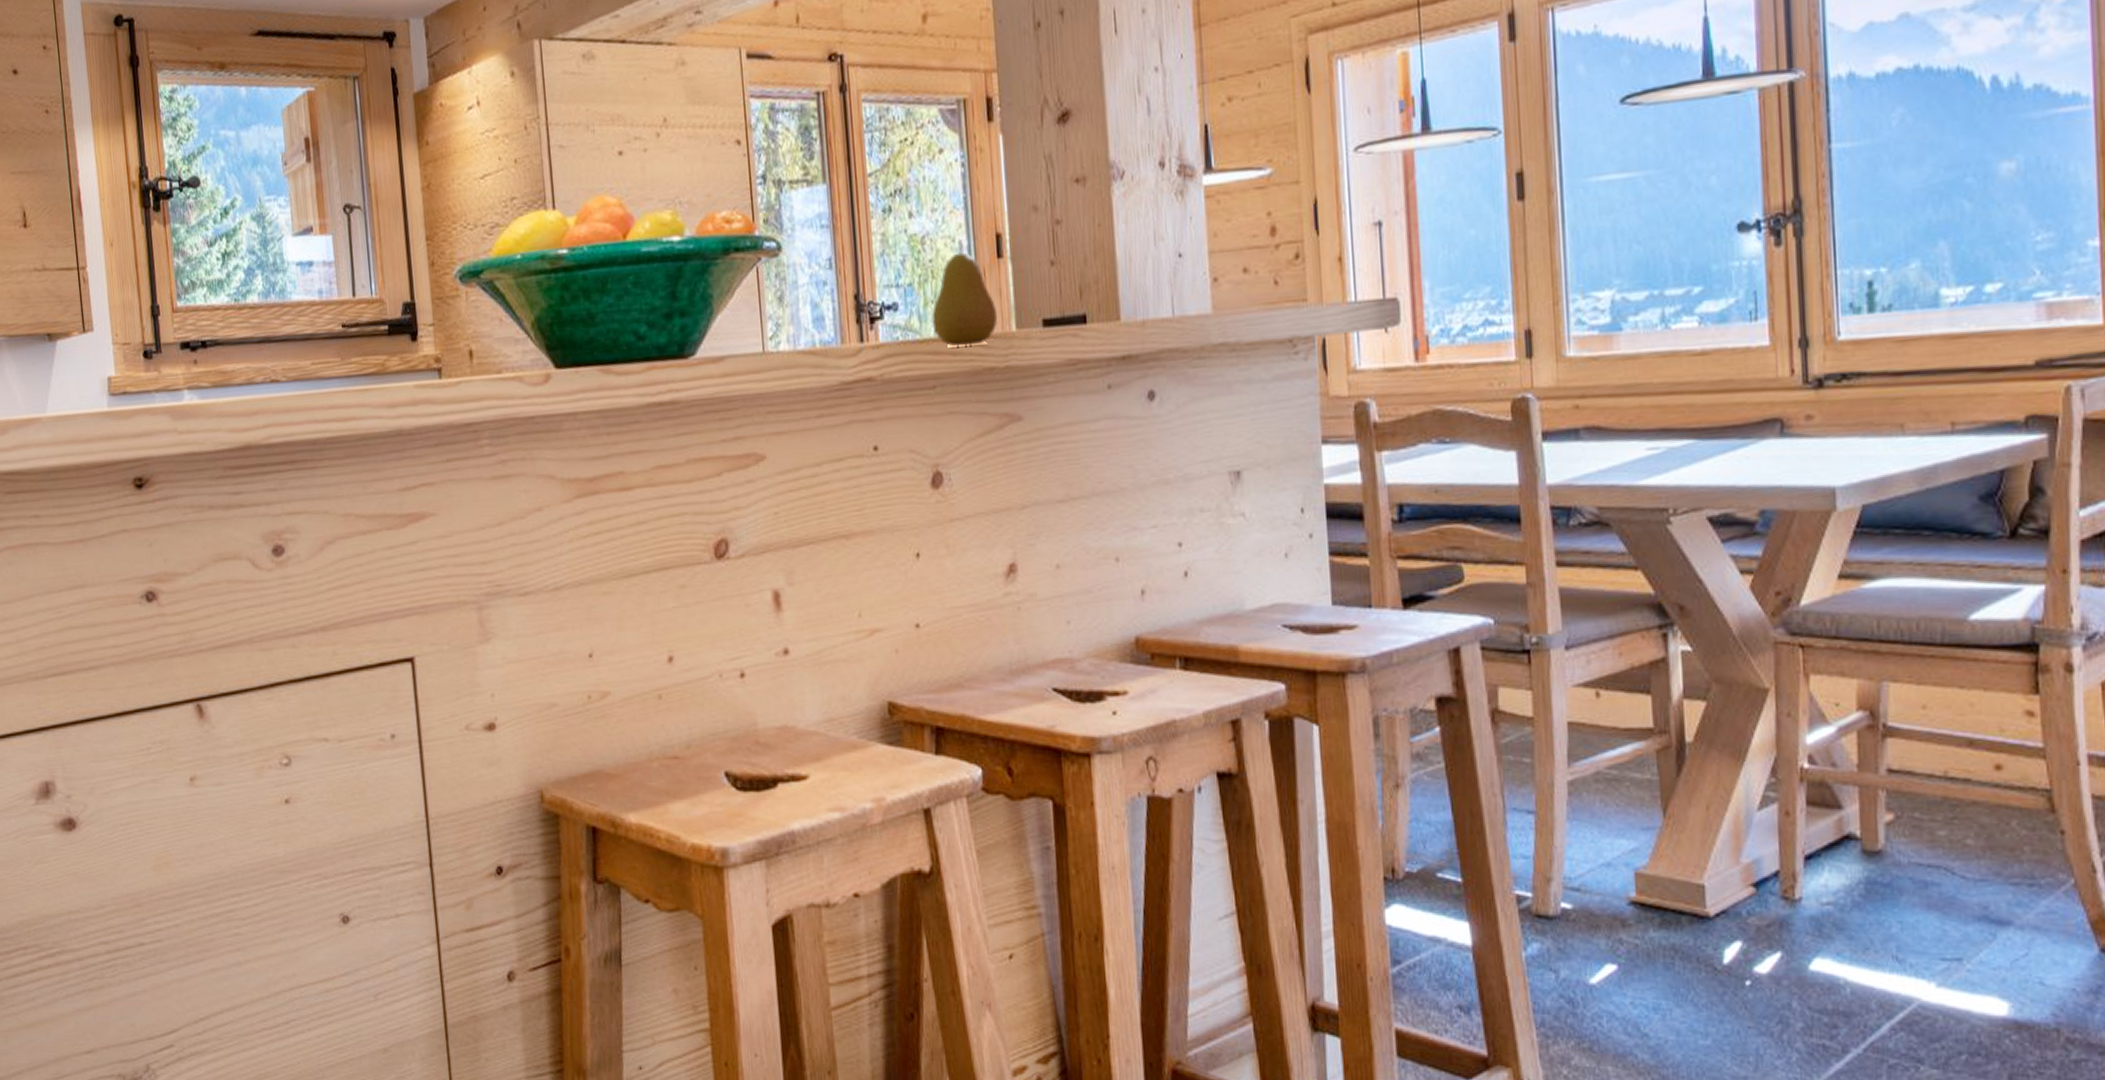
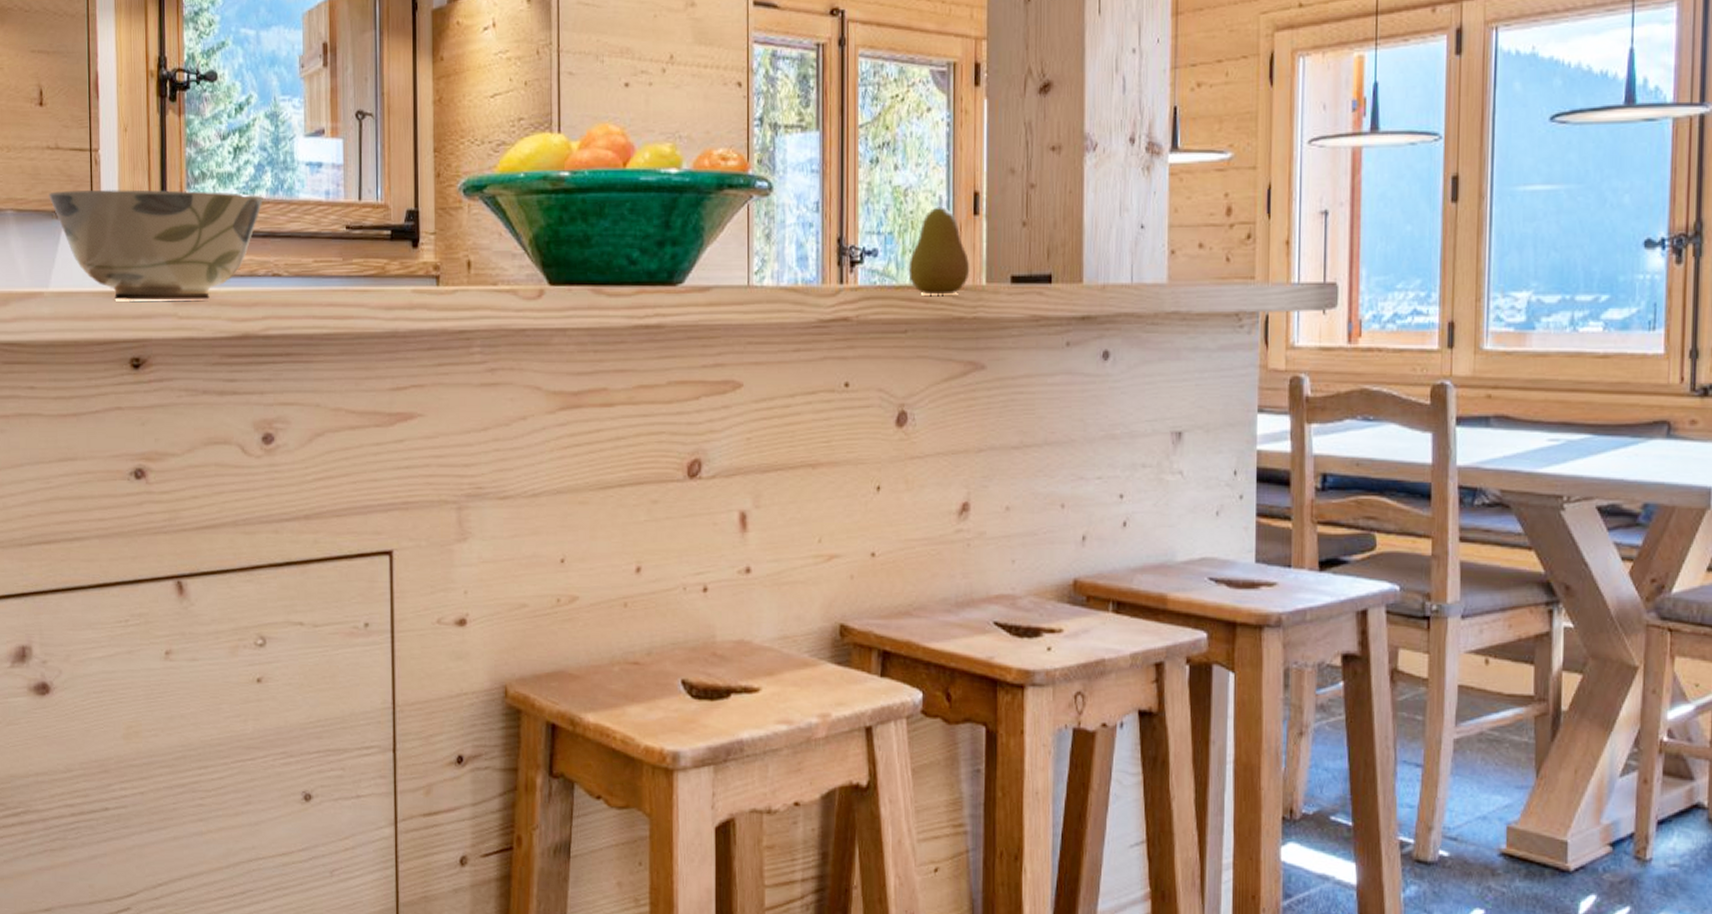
bowl: none [39,300,256,420] -> present [49,189,263,300]

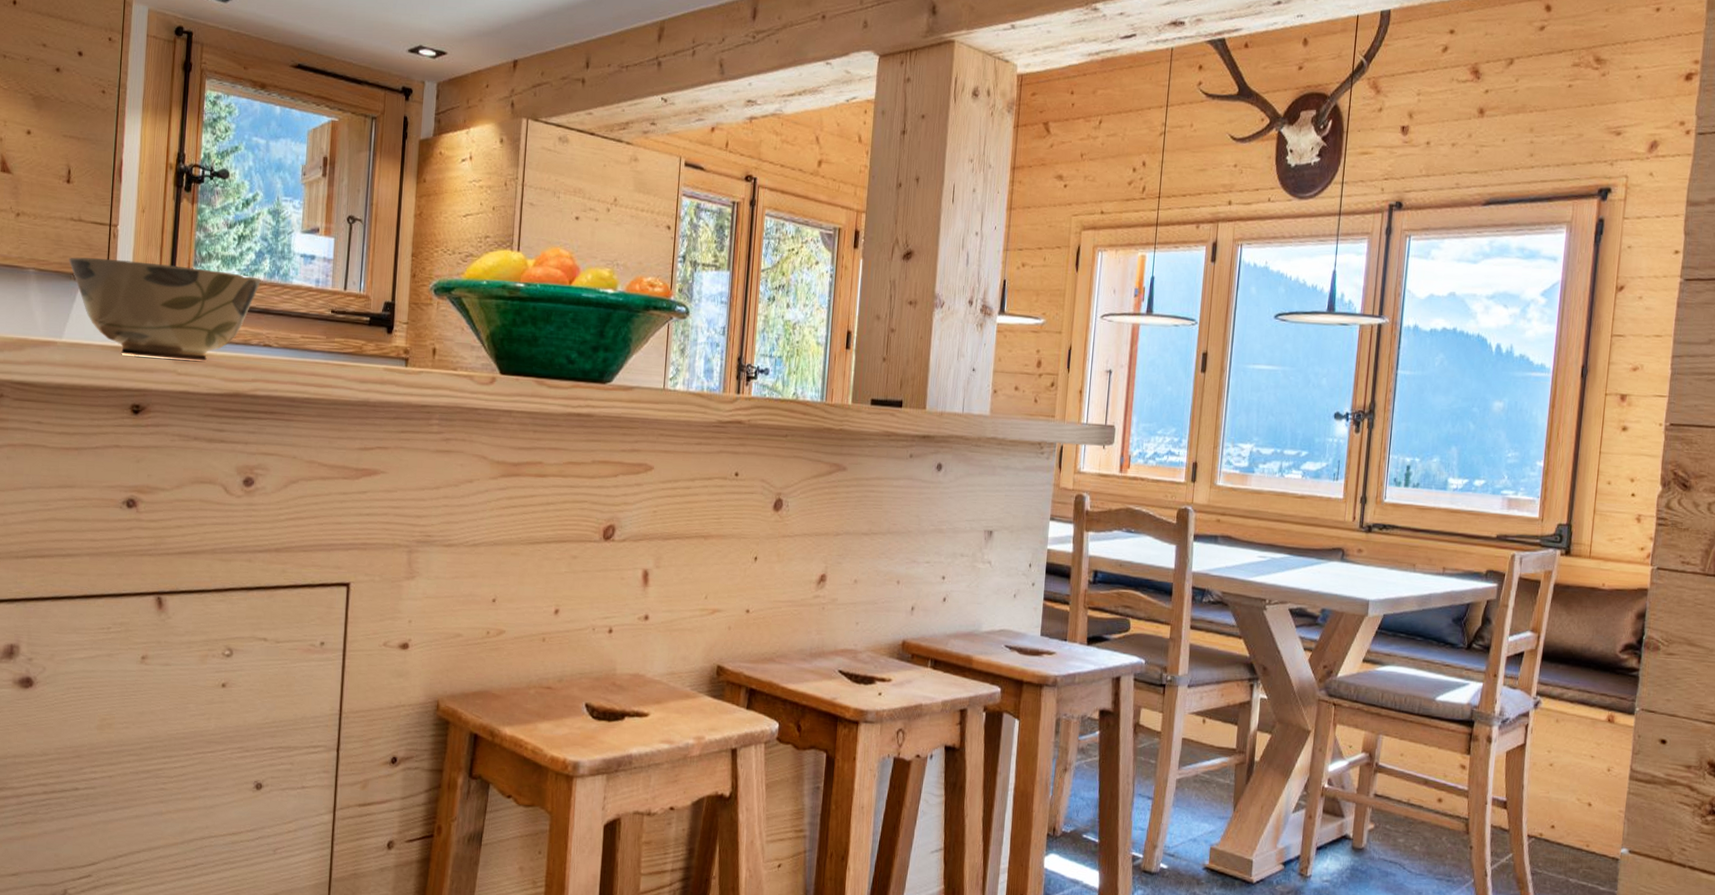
fruit: present [908,195,970,295] -> none [791,330,840,410]

